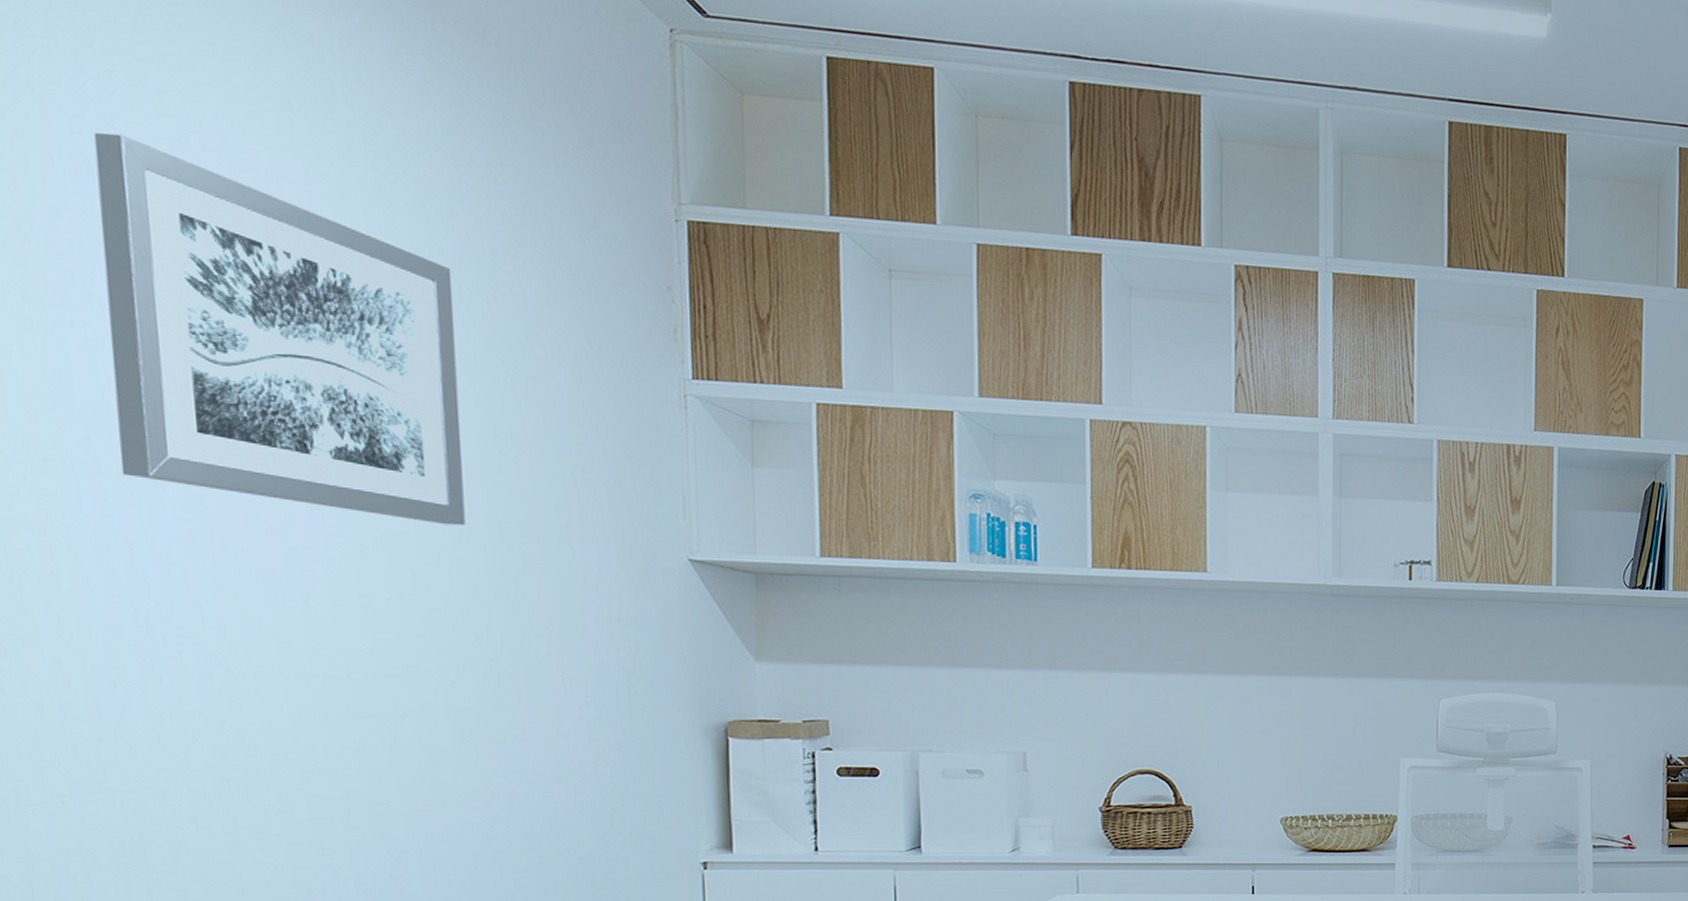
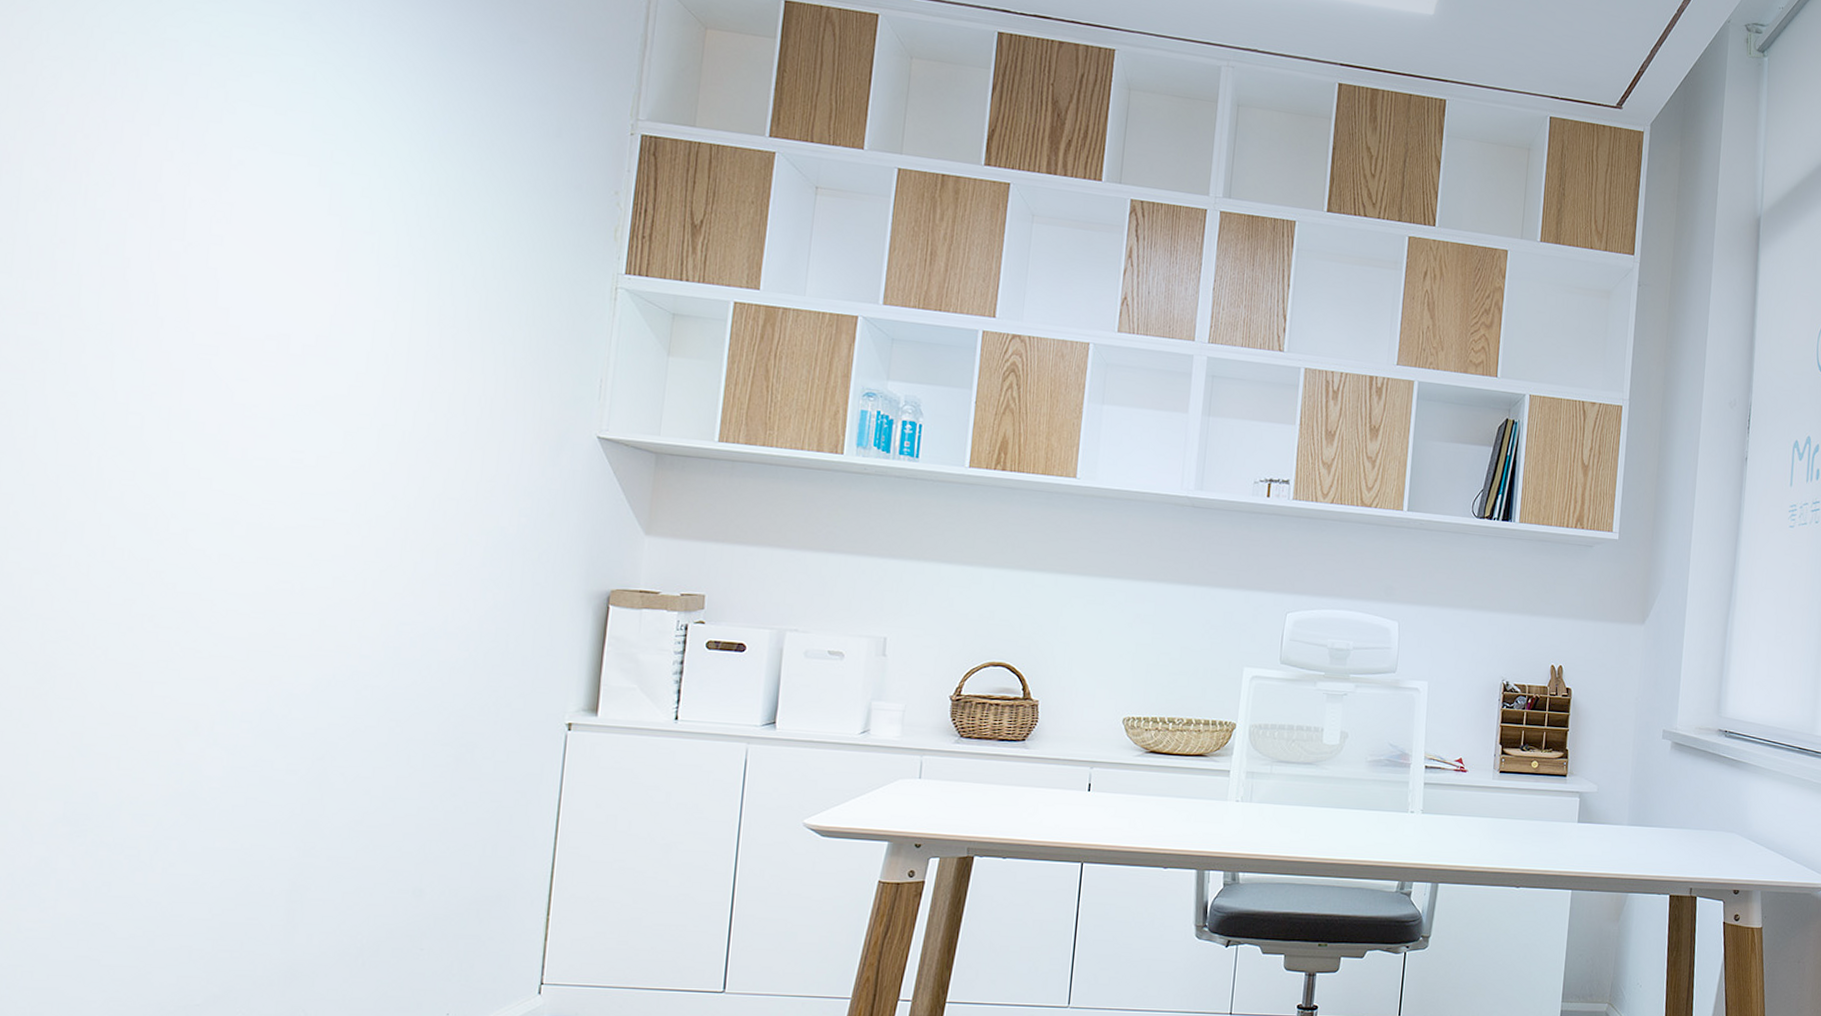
wall art: present [93,133,466,526] -> none [102,33,426,394]

